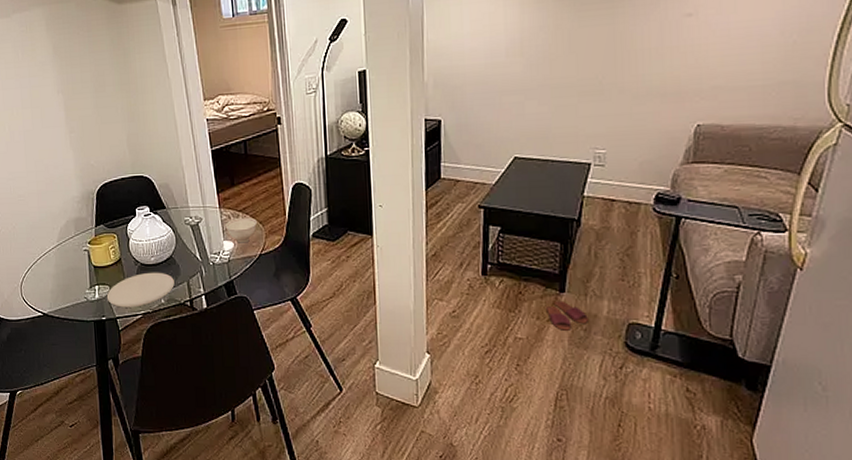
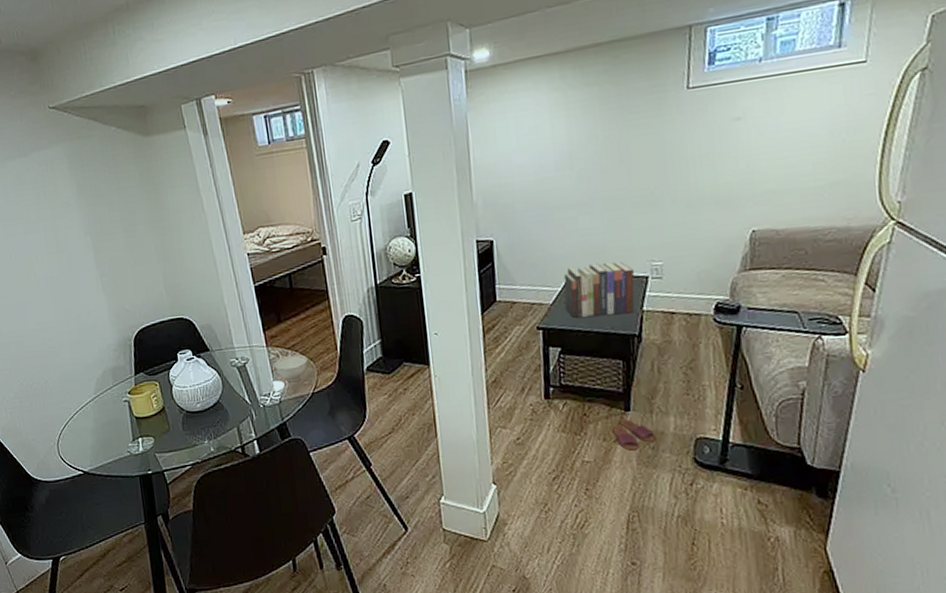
plate: present [106,272,175,307] -> none [151,418,224,460]
books: none [507,147,577,199] -> present [564,261,635,318]

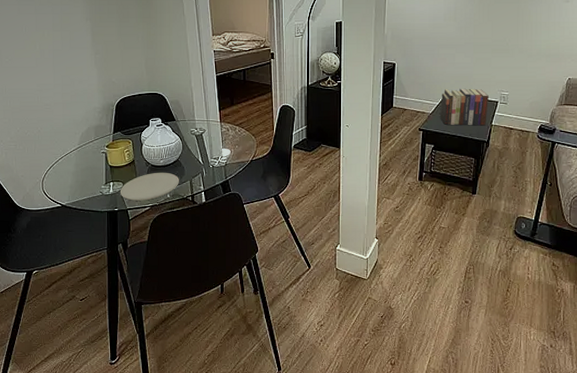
plate: none [151,418,224,460] -> present [120,172,179,201]
bowl: present [274,354,308,383] -> none [224,130,250,151]
slippers: present [612,419,655,451] -> none [463,200,491,222]

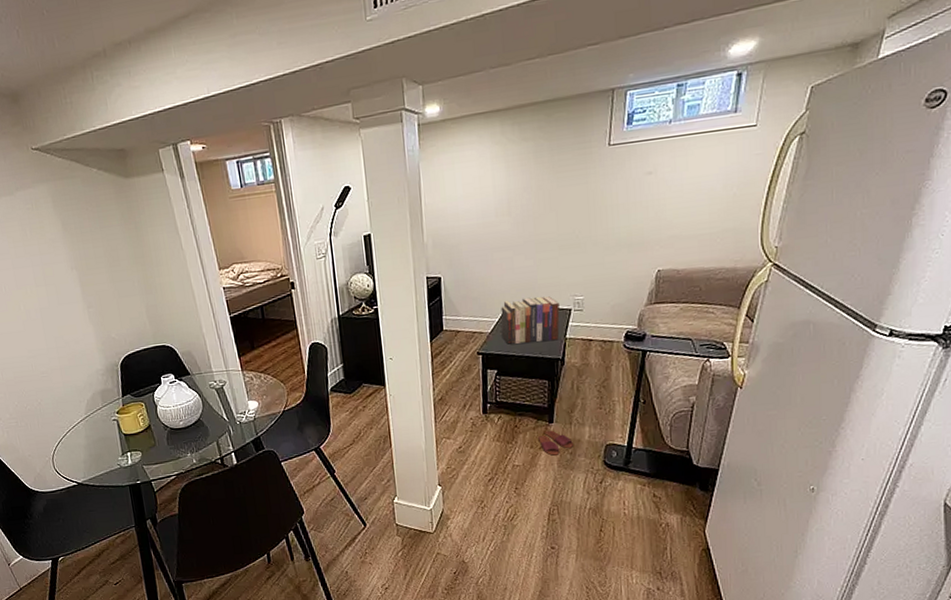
plate: present [120,172,179,201] -> none [139,434,205,471]
slippers: none [463,200,491,222] -> present [538,430,573,456]

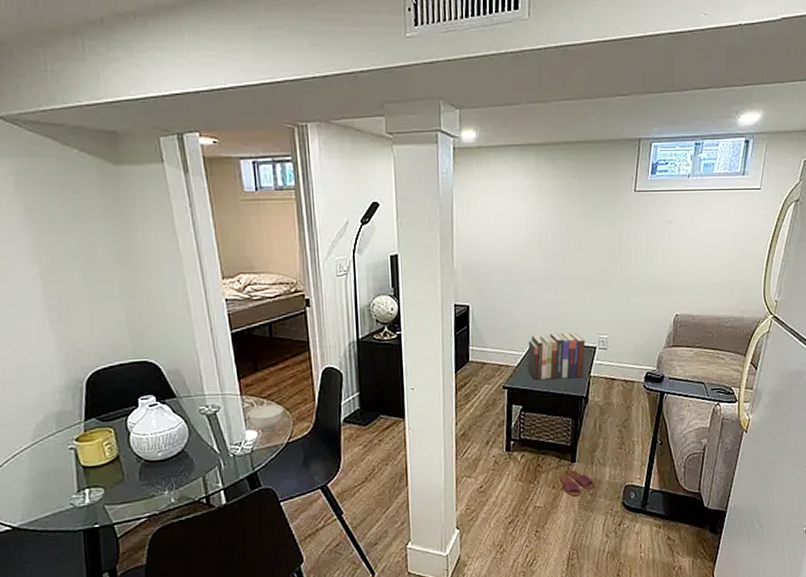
bowl: none [248,377,279,402] -> present [247,404,284,432]

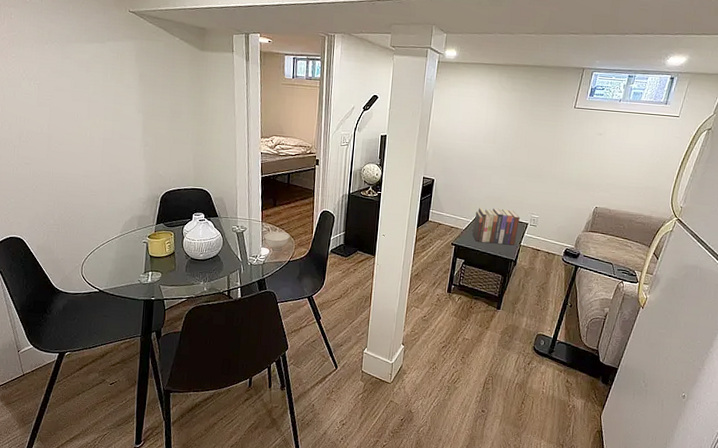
slippers: present [560,470,594,497] -> none [487,315,513,336]

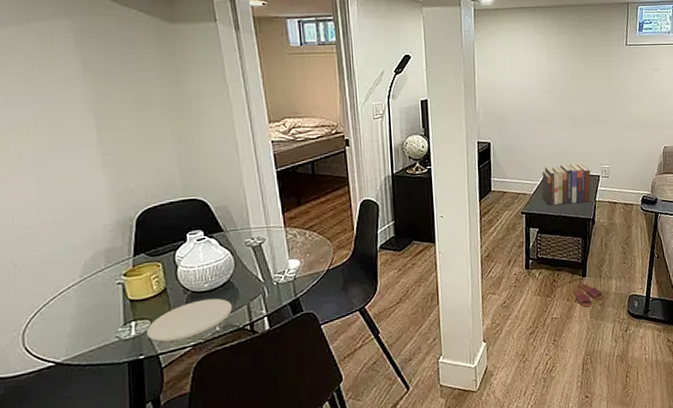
plate: none [157,265,217,292] -> present [146,298,232,343]
bowl: present [264,231,290,251] -> none [291,234,325,261]
slippers: none [487,315,513,336] -> present [574,283,603,308]

